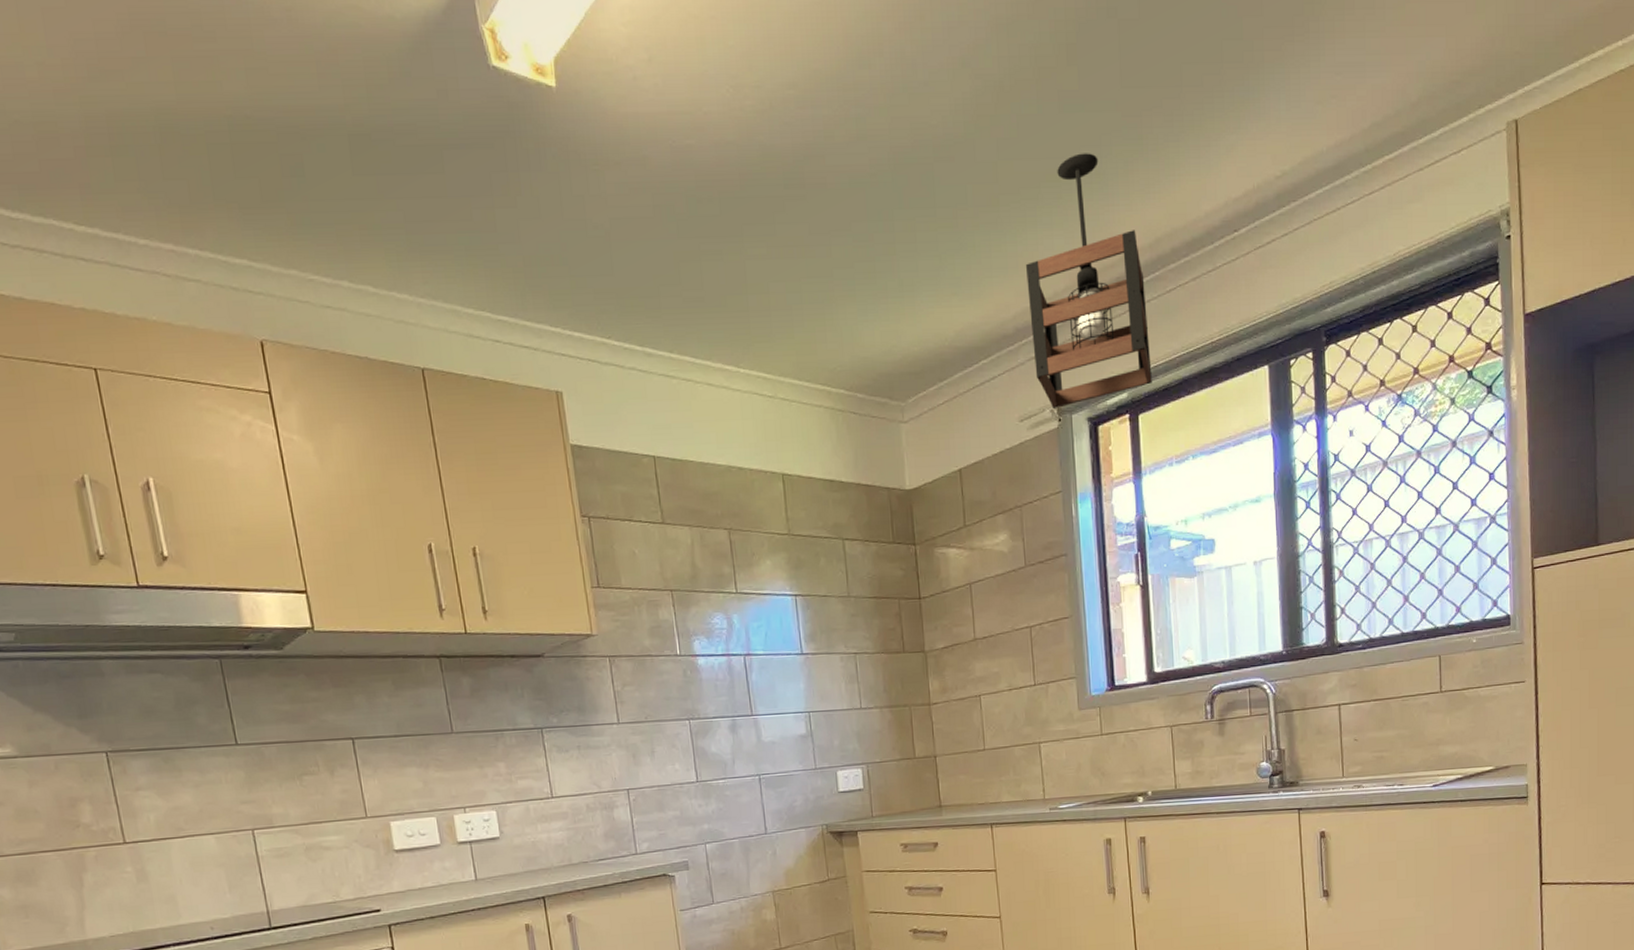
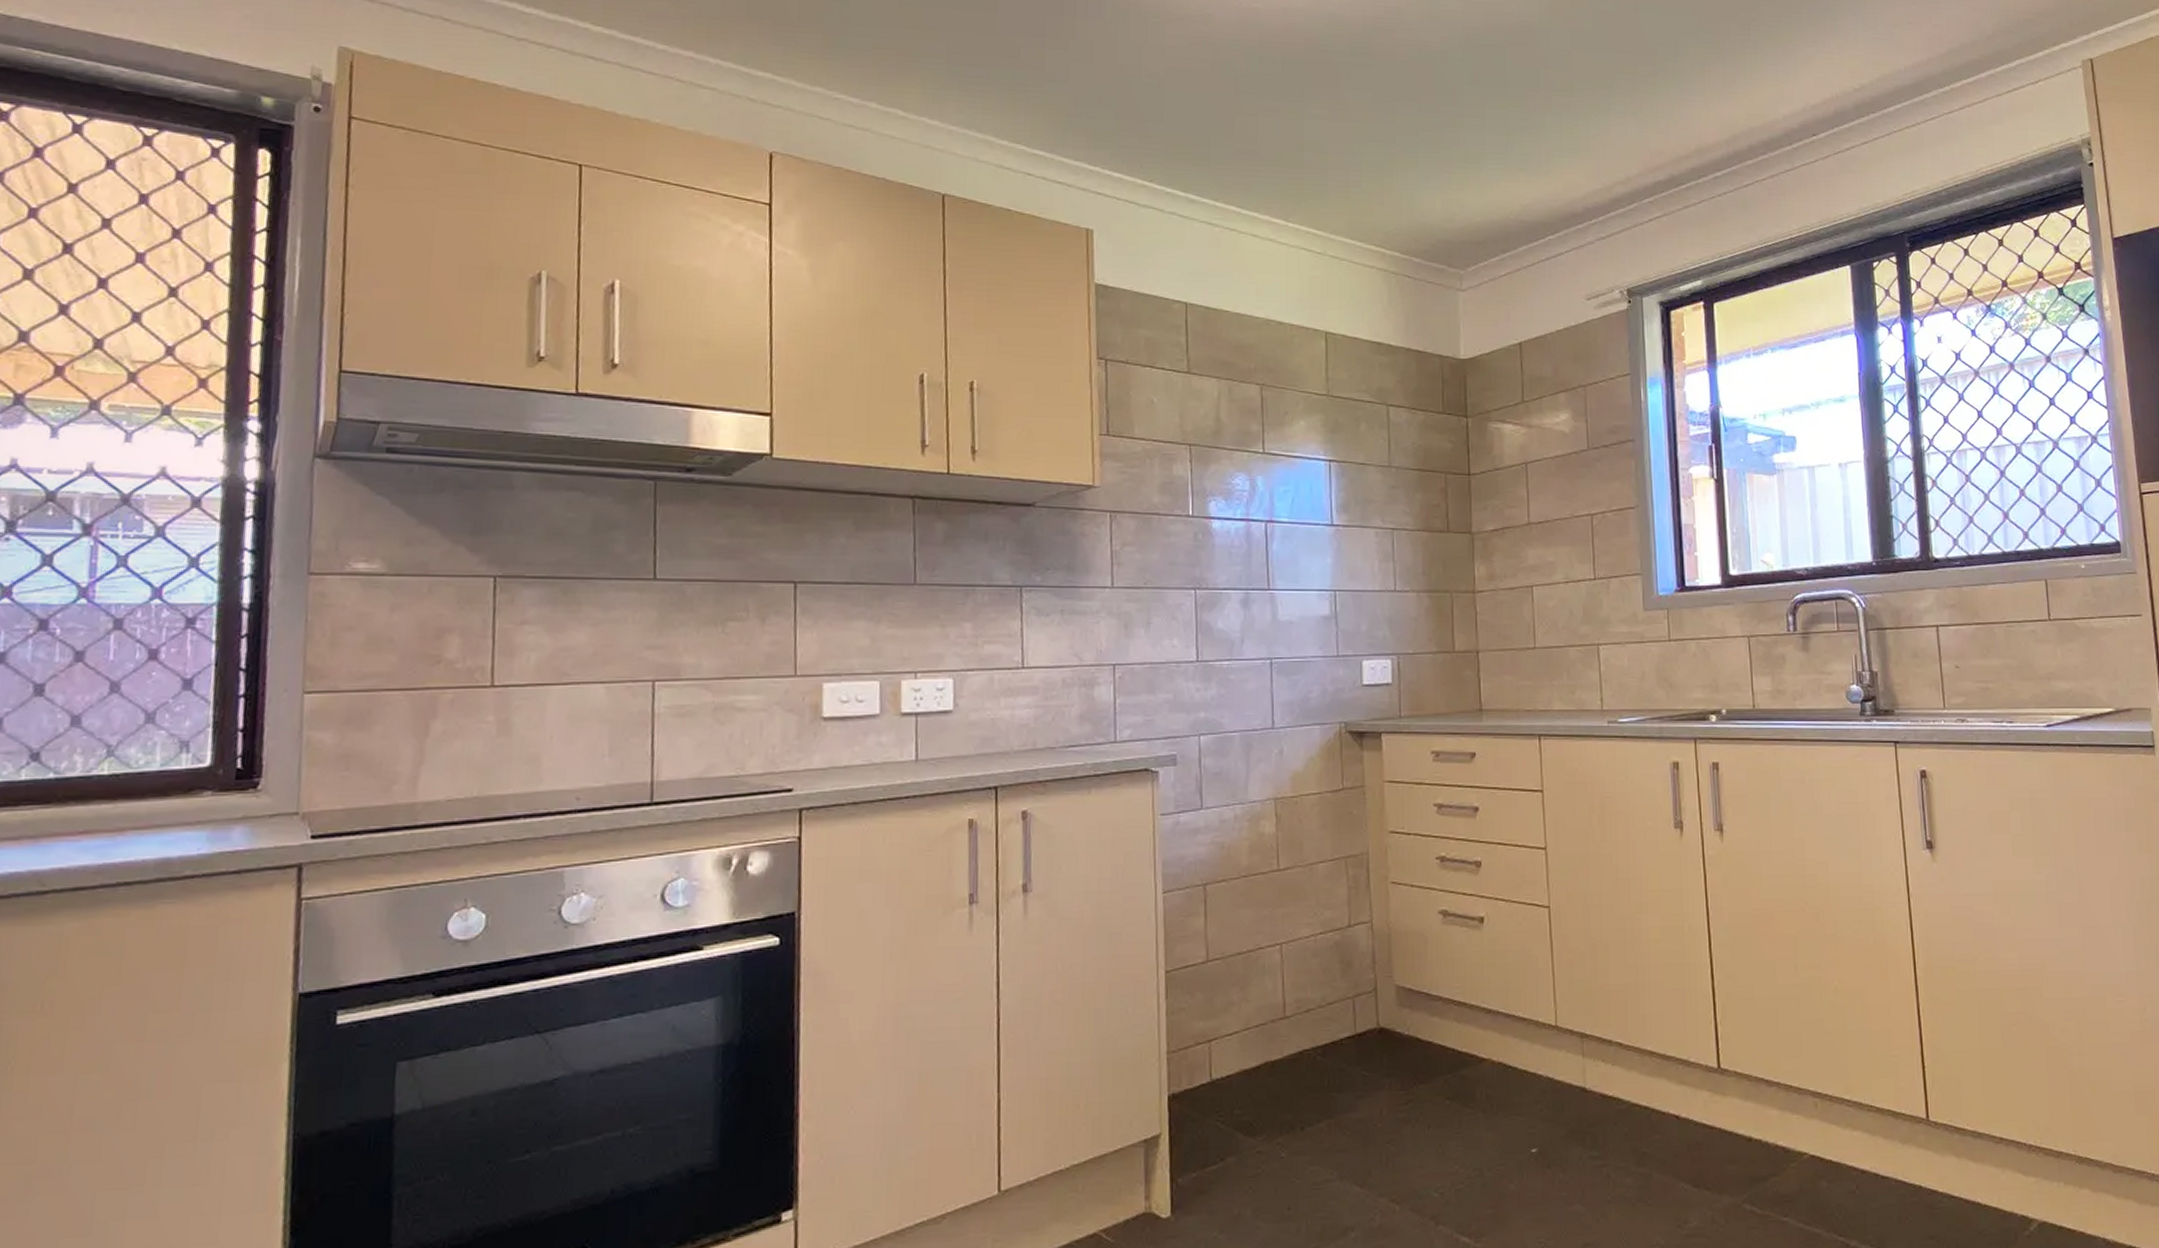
pendant light: present [1025,153,1152,410] -> none [1597,50,1728,291]

